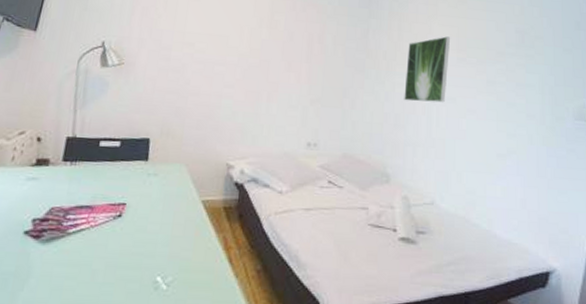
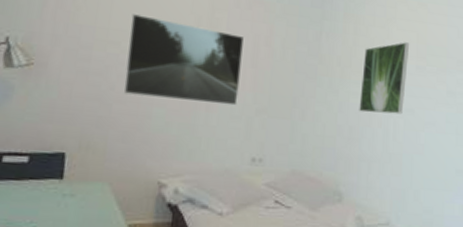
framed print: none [197,19,299,97] -> present [123,14,244,106]

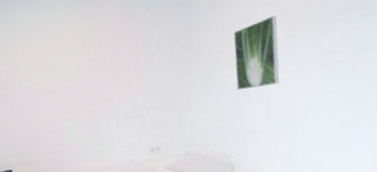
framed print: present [123,14,244,106] -> none [33,48,130,117]

